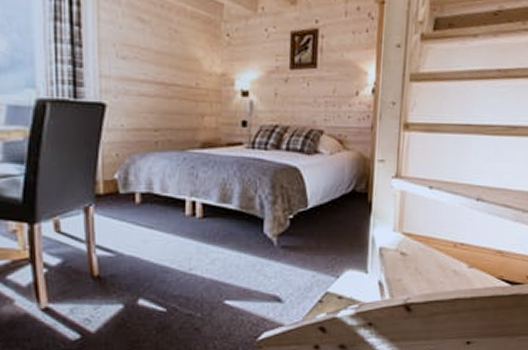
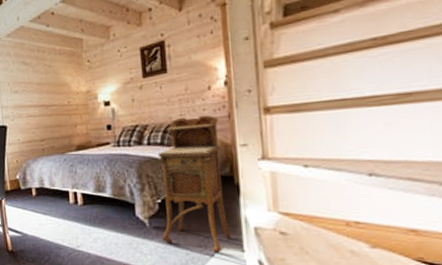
nightstand: none [290,122,361,274] -> present [157,115,232,253]

